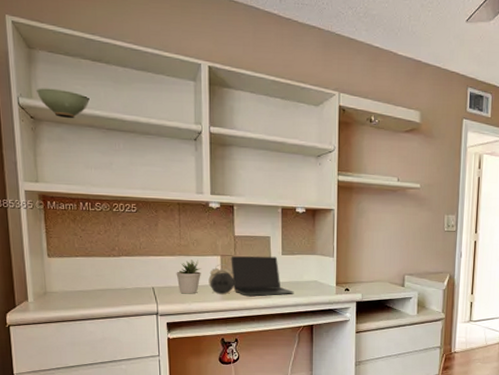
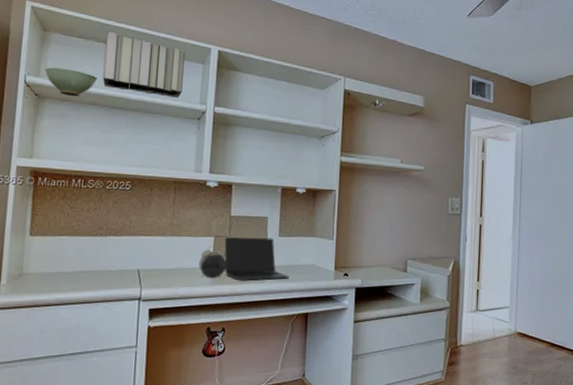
books: none [92,45,176,118] -> present [102,30,185,98]
potted plant: present [176,260,201,294] -> none [165,240,192,278]

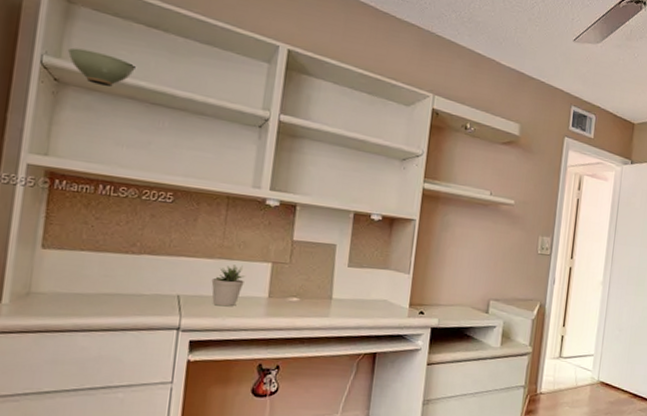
books: present [102,30,185,98] -> none [142,10,247,100]
potted plant: none [165,240,192,278] -> present [211,264,245,307]
alarm clock: present [198,245,227,279] -> none [251,272,286,310]
laptop: present [224,237,290,281] -> none [282,264,358,315]

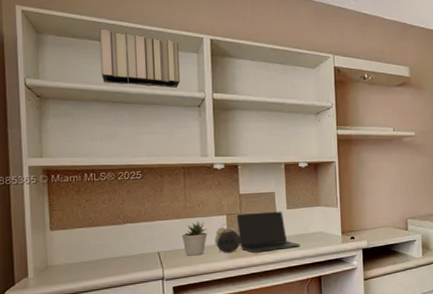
bowl: present [67,47,136,88] -> none [43,68,96,96]
books: none [142,10,247,100] -> present [99,28,180,88]
alarm clock: none [251,272,286,310] -> present [214,223,241,254]
laptop: none [282,264,358,315] -> present [236,211,301,253]

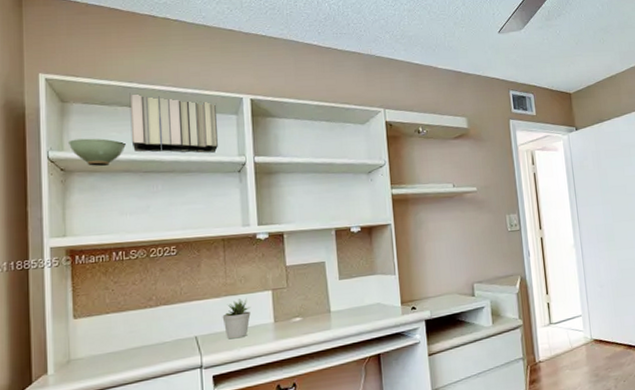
bowl: none [43,68,96,96] -> present [67,138,126,167]
alarm clock: present [214,223,241,254] -> none [259,298,289,334]
laptop: present [236,211,301,253] -> none [283,282,356,332]

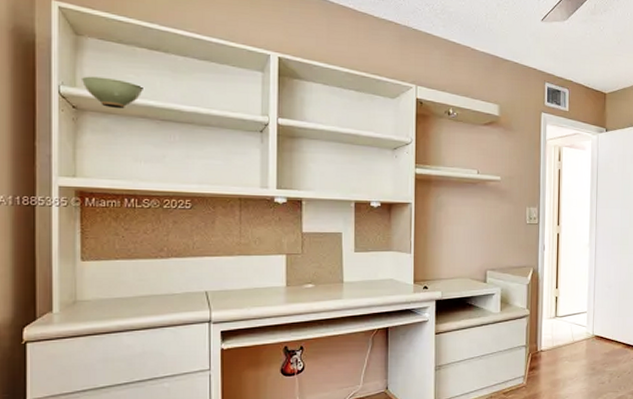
books: present [129,93,218,154] -> none [149,34,241,109]
potted plant: present [222,298,251,340] -> none [234,260,263,298]

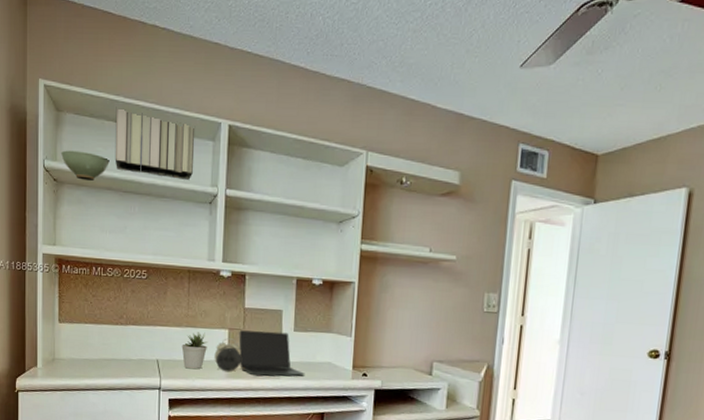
books: none [149,34,241,109] -> present [115,106,194,180]
potted plant: none [234,260,263,298] -> present [181,332,207,370]
alarm clock: none [271,263,301,298] -> present [214,338,242,372]
laptop: none [297,254,368,299] -> present [239,330,305,376]

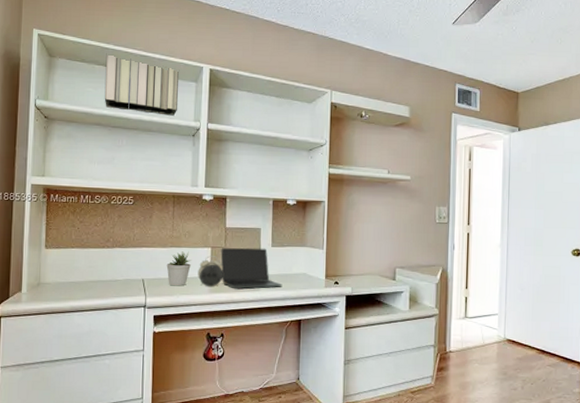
bowl: present [60,150,110,182] -> none [52,91,99,118]

